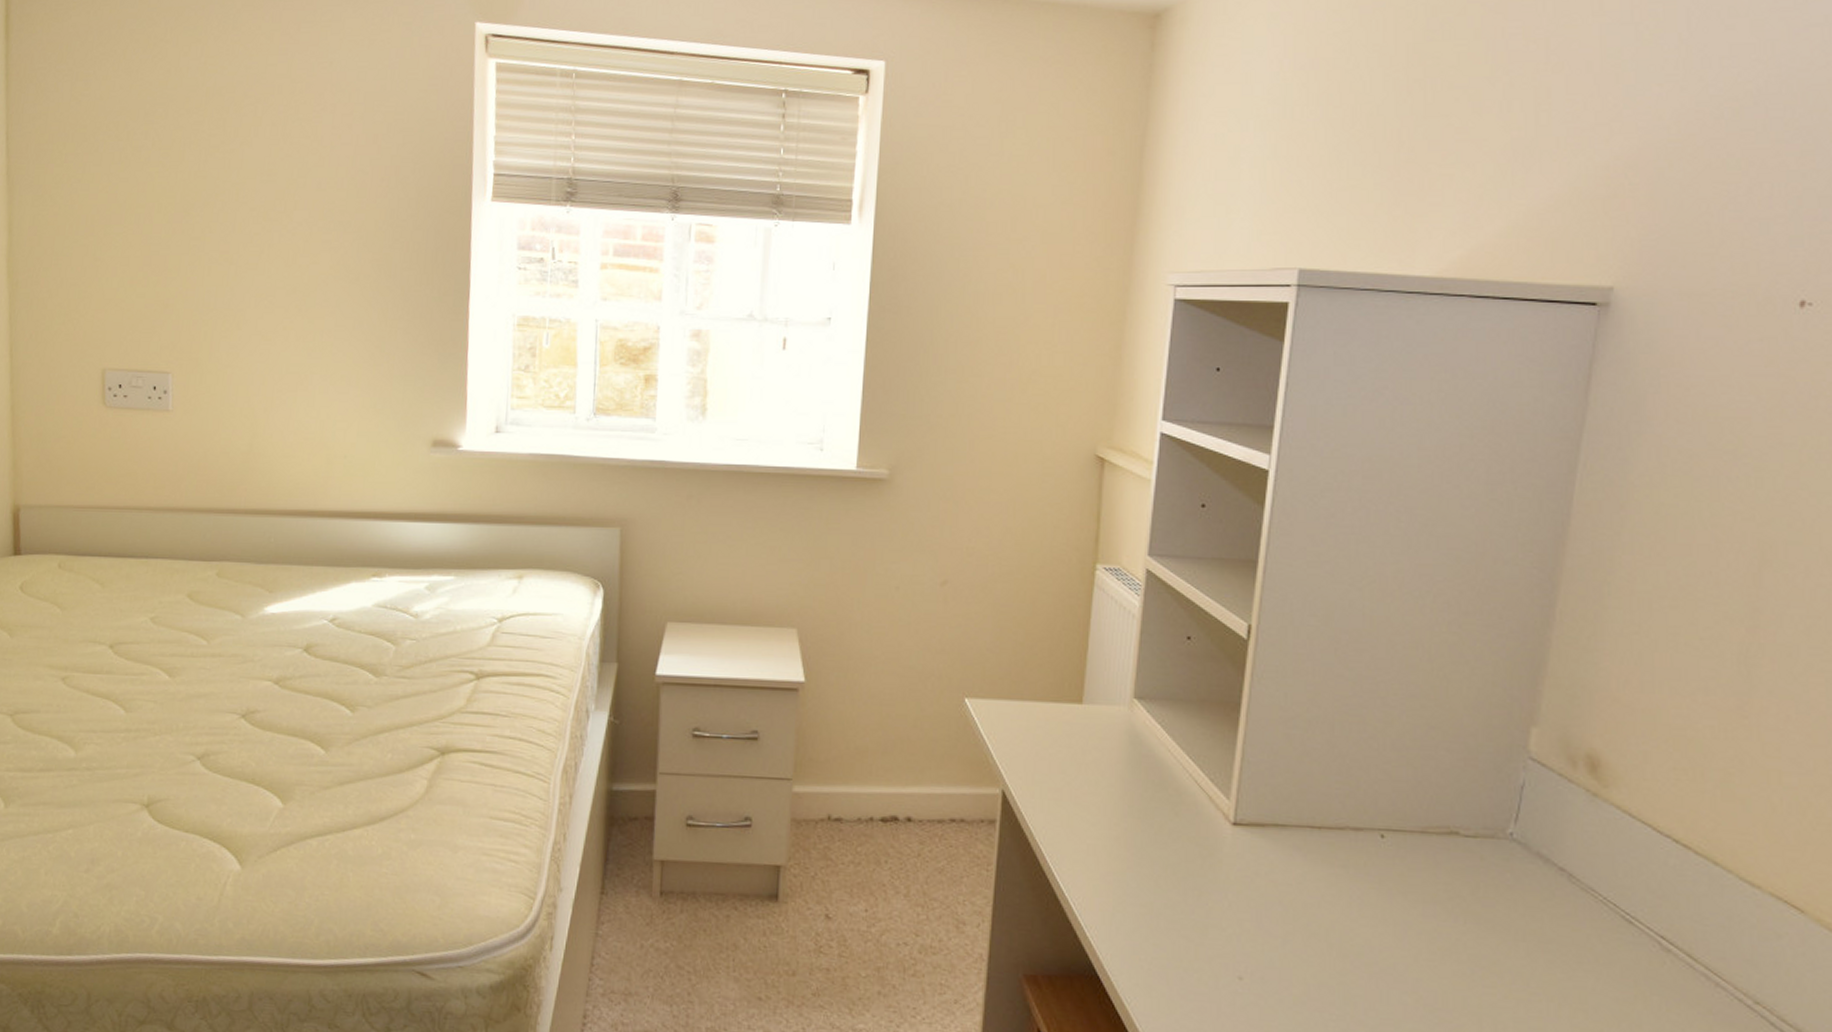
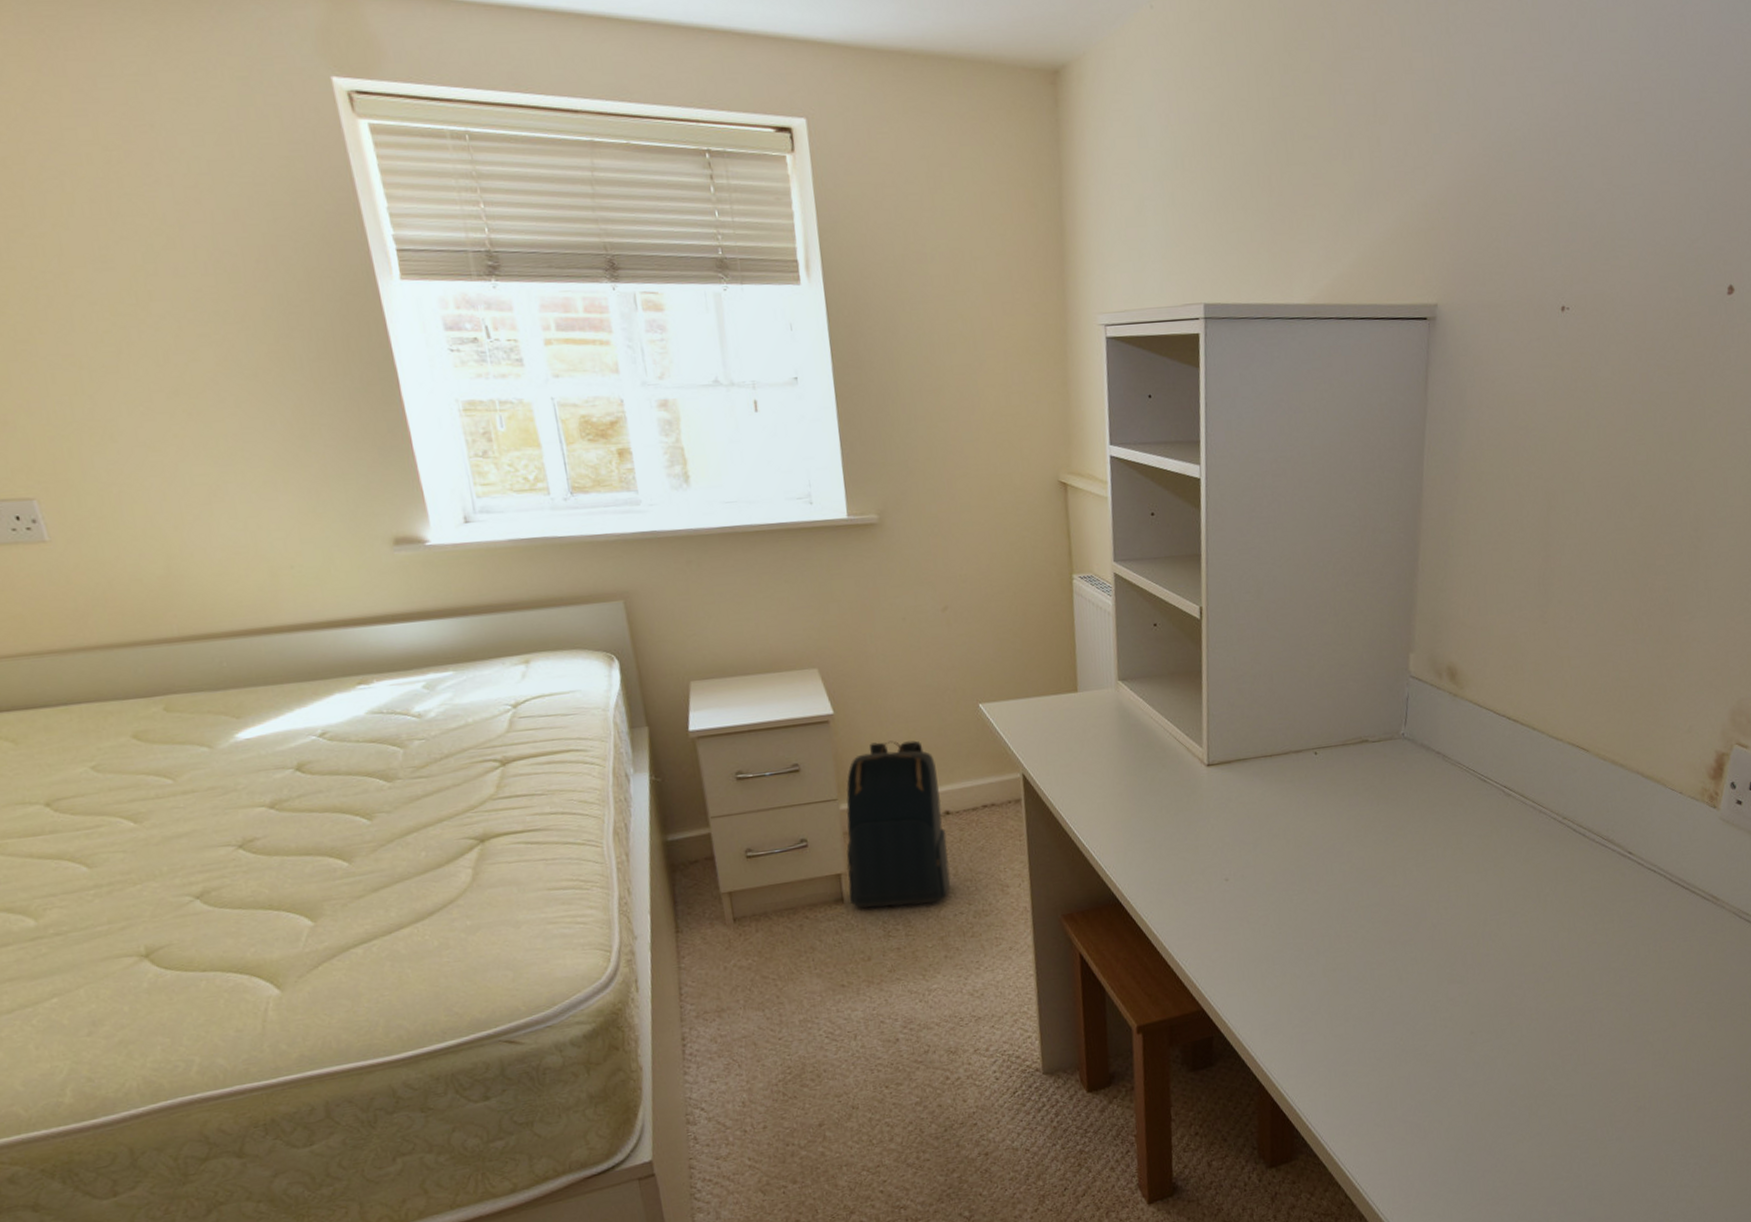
backpack: none [784,722,905,924] -> present [846,740,951,908]

